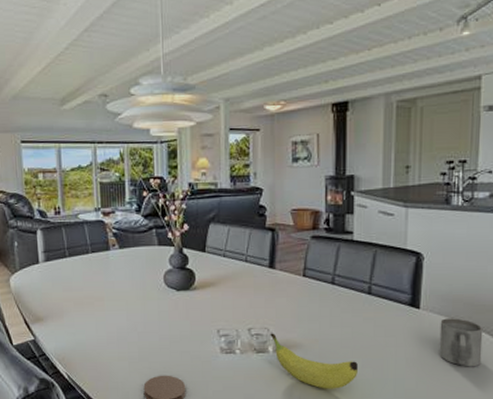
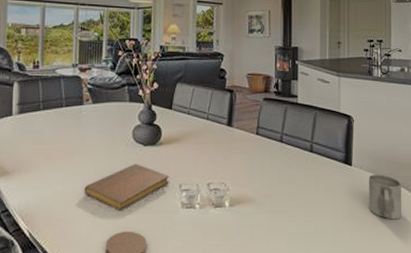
notebook: none [118,309,206,356] -> present [84,164,169,212]
fruit: present [270,333,358,389] -> none [227,188,302,243]

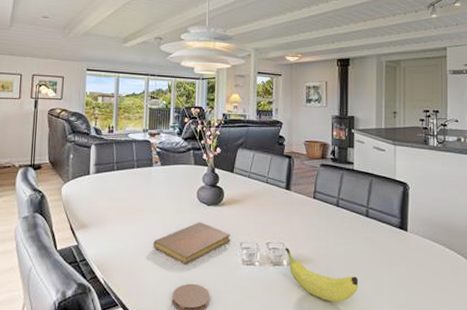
fruit: none [227,188,302,243] -> present [285,248,358,302]
mug: present [368,175,402,220] -> none [424,241,458,285]

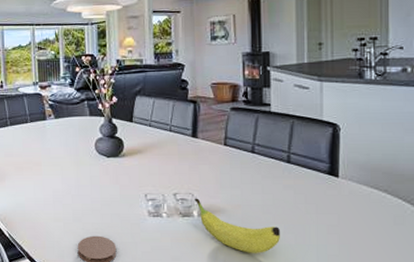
notebook: present [153,222,231,265] -> none [54,174,134,218]

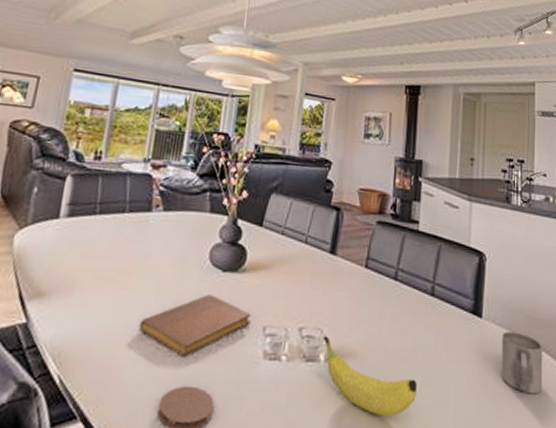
notebook: none [54,174,134,218] -> present [139,294,251,358]
mug: none [359,187,404,235] -> present [501,331,543,395]

